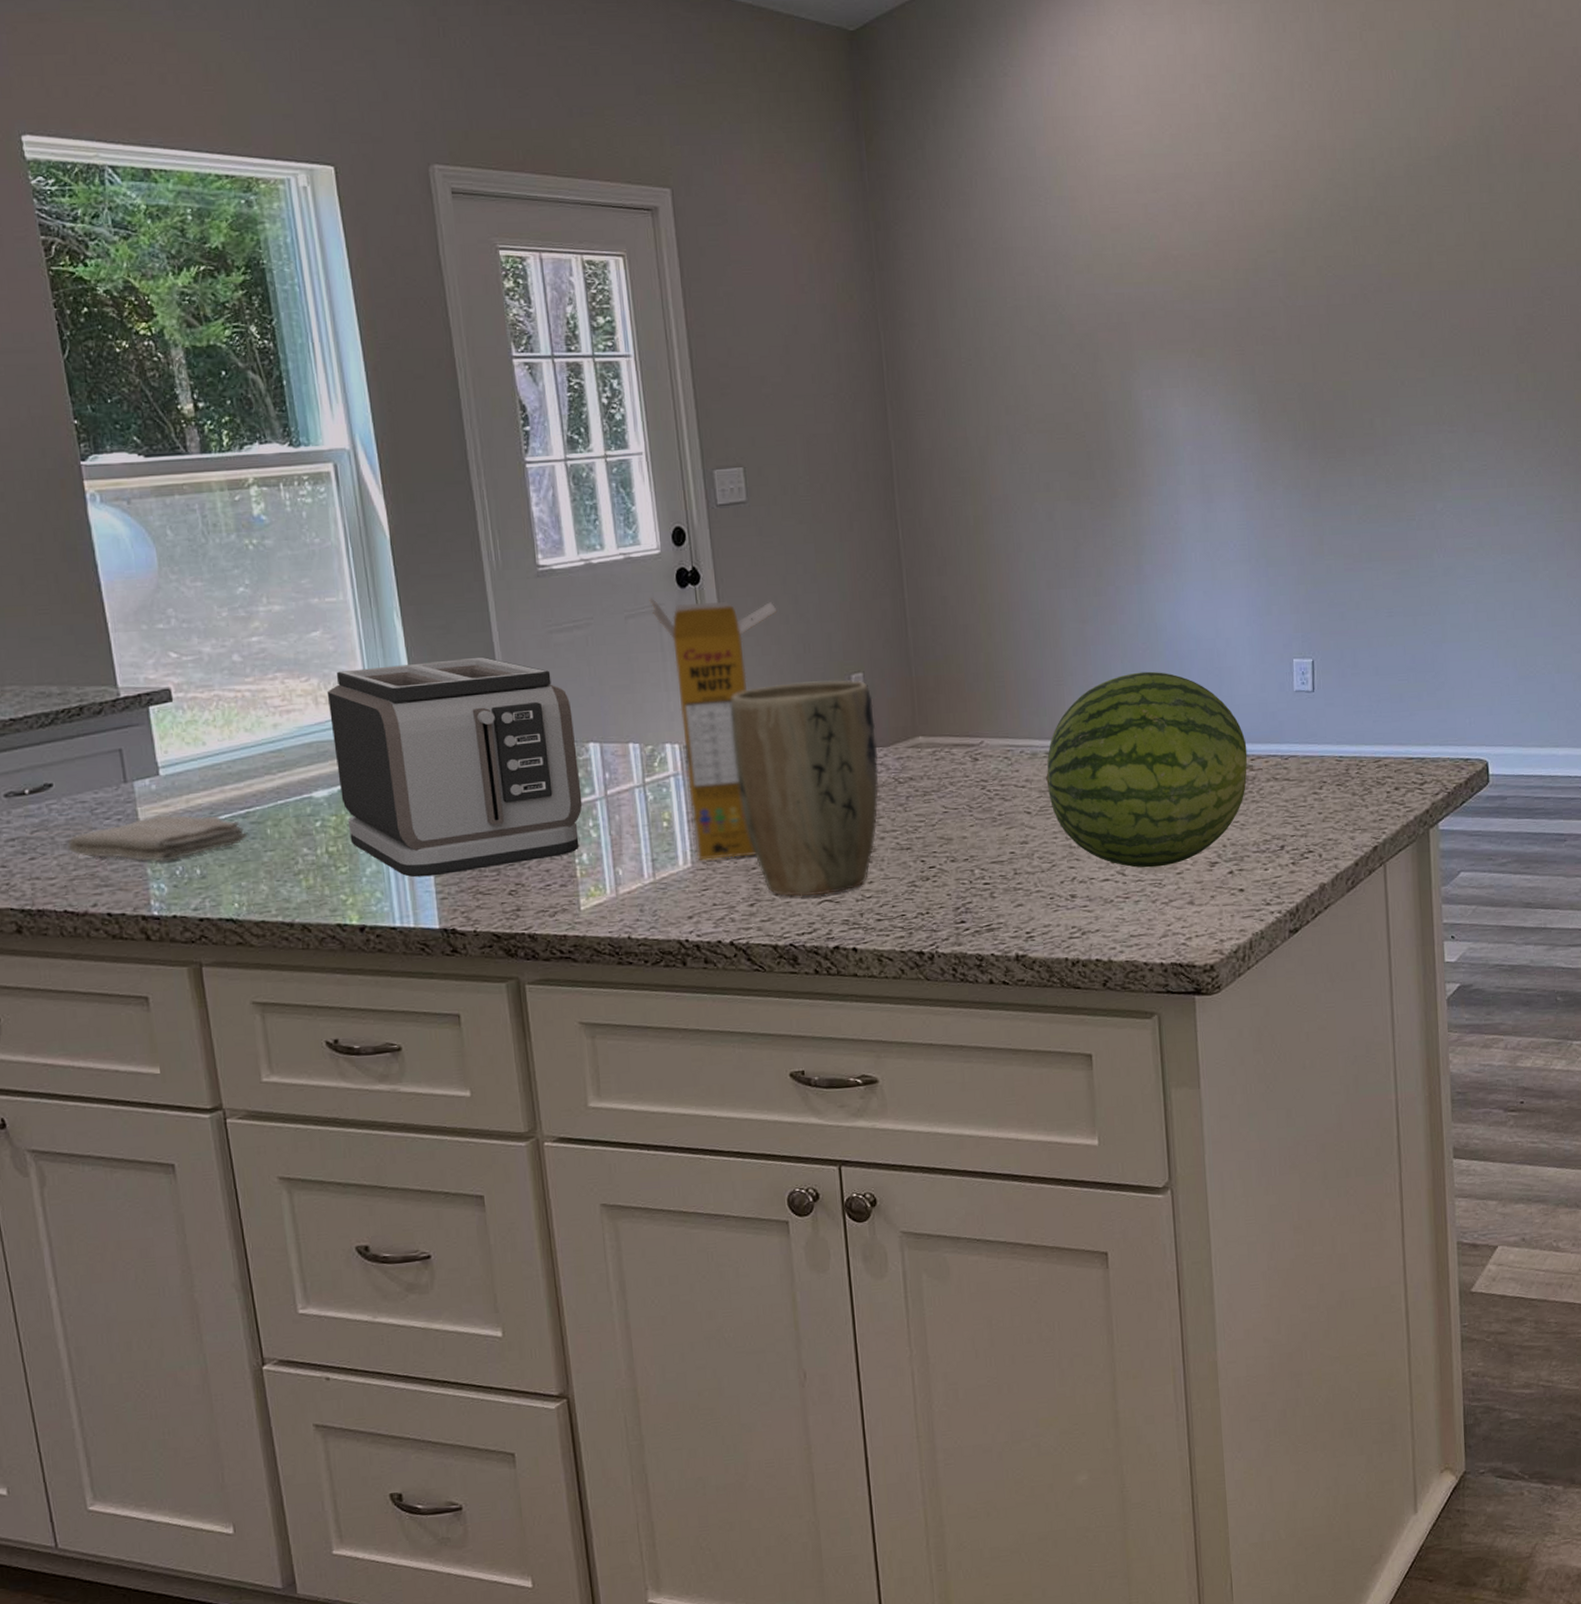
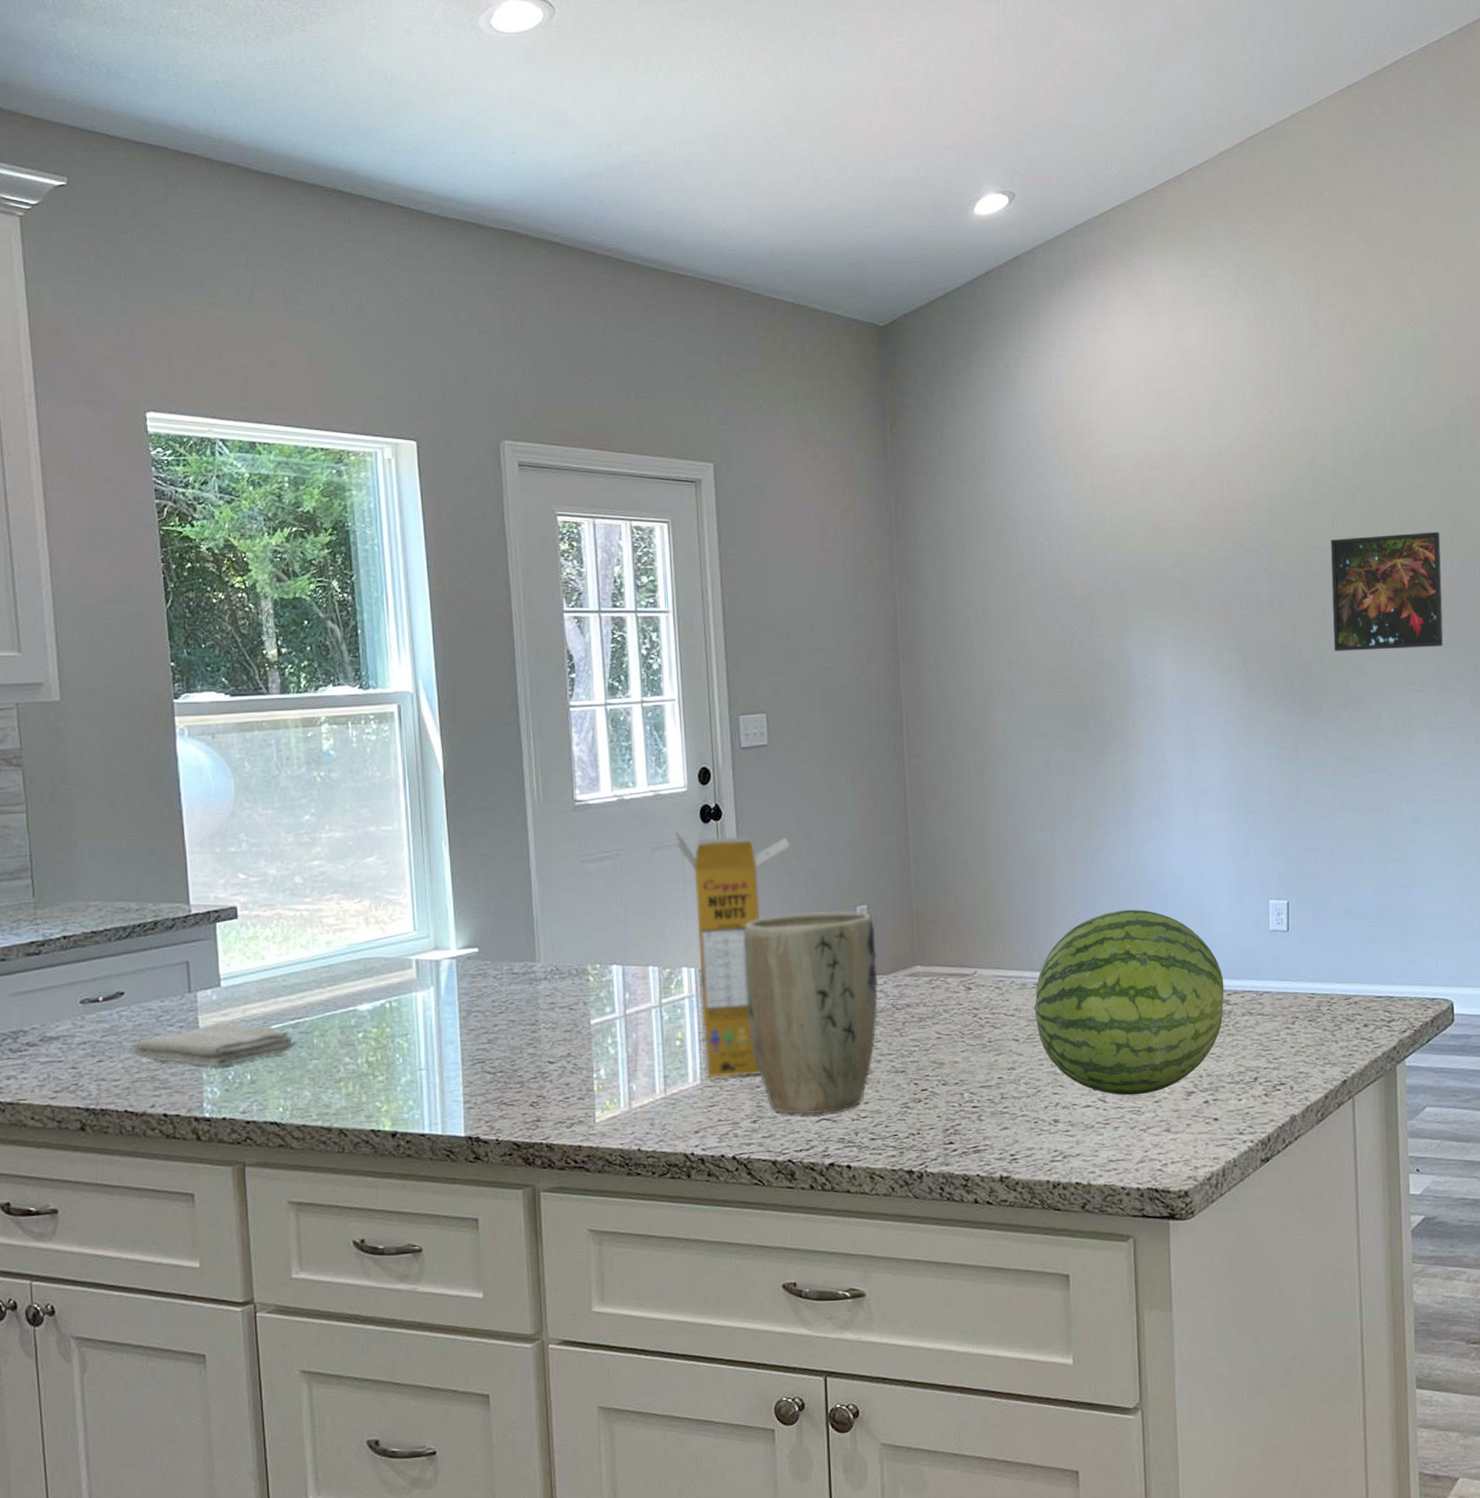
toaster: present [326,656,582,877] -> none [377,883,603,1088]
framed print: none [1352,257,1475,390] -> present [1331,531,1444,651]

